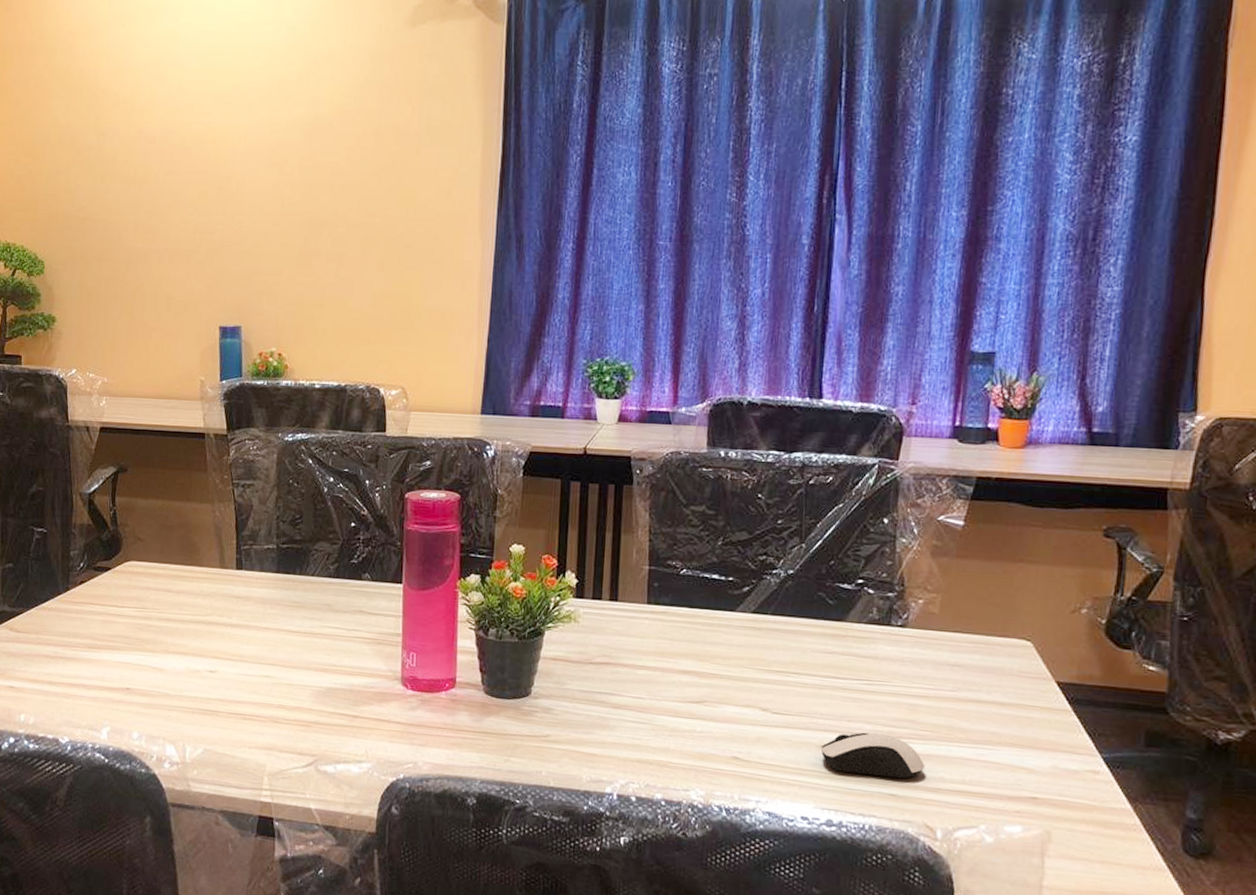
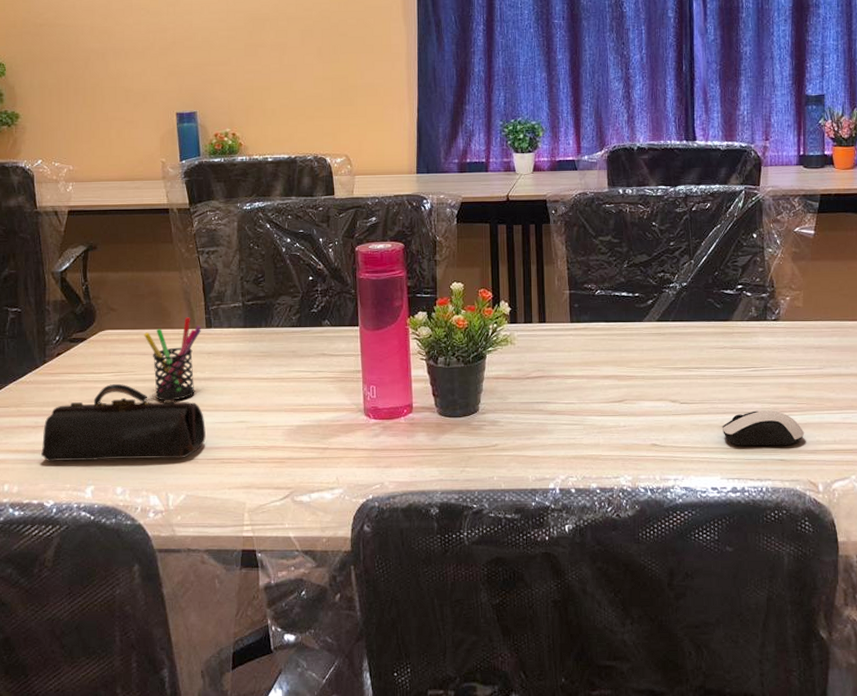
pencil case: none [59,620,229,710] -> present [41,384,206,462]
pen holder: none [171,555,232,645] -> present [144,317,202,401]

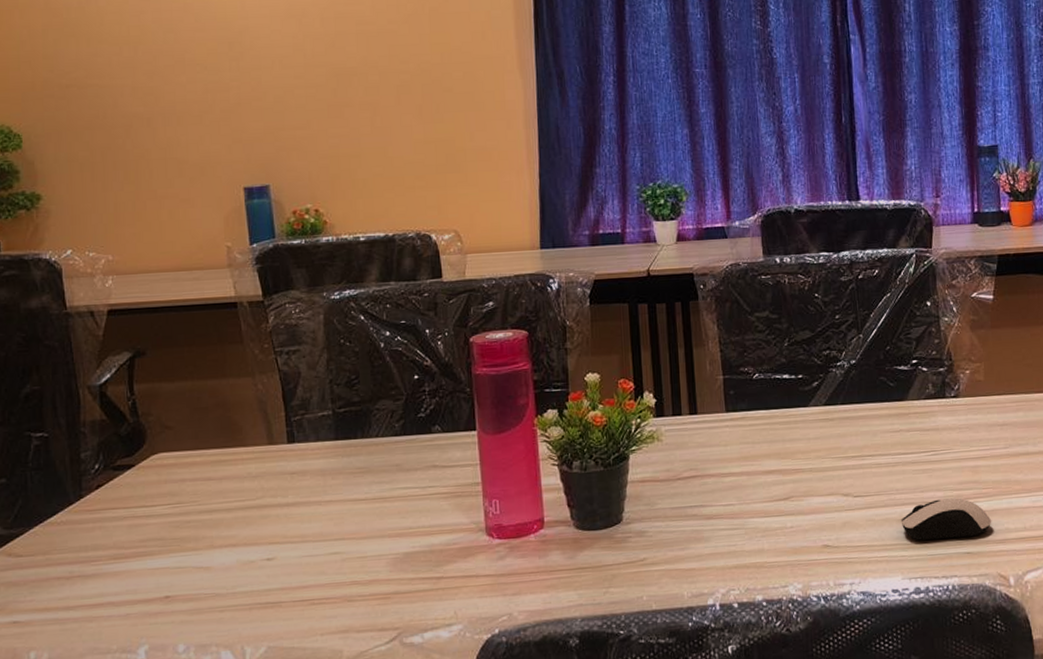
pencil case: present [41,384,206,462] -> none [78,517,291,620]
pen holder: present [144,317,202,401] -> none [209,431,283,535]

